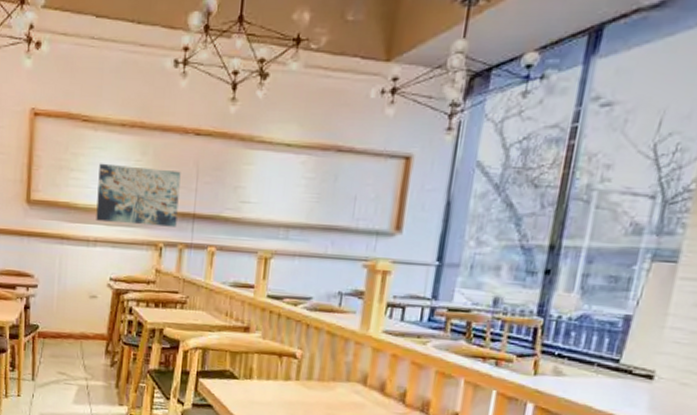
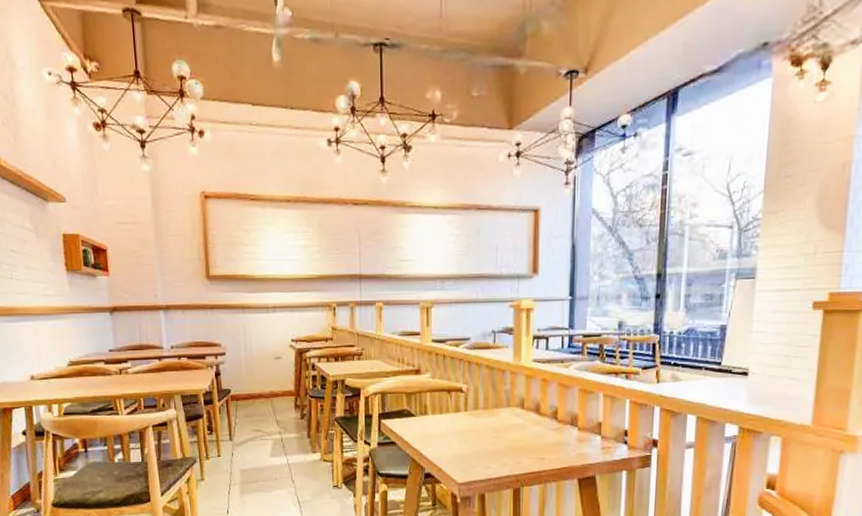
wall art: present [96,163,181,227] -> none [270,236,346,290]

